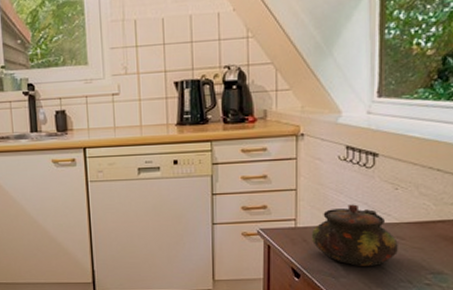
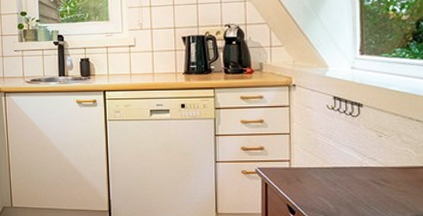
teapot: present [311,204,398,266] -> none [304,149,384,206]

